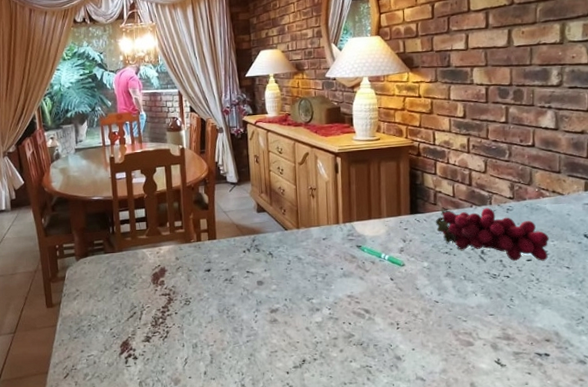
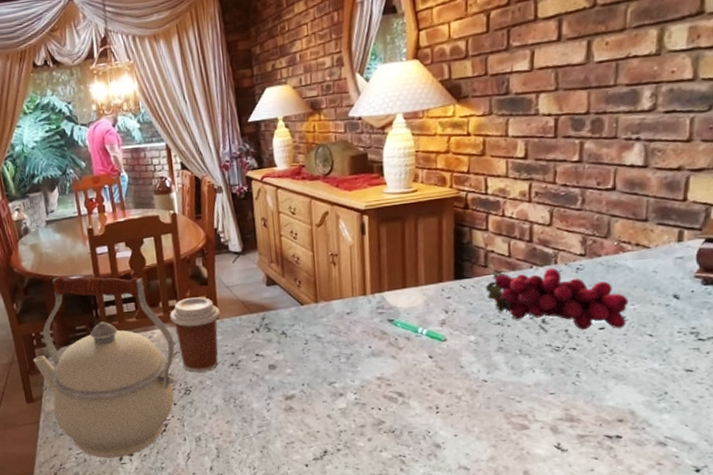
kettle: none [55,196,178,361] -> present [33,276,175,459]
coffee cup: none [175,219,218,286] -> present [170,297,220,373]

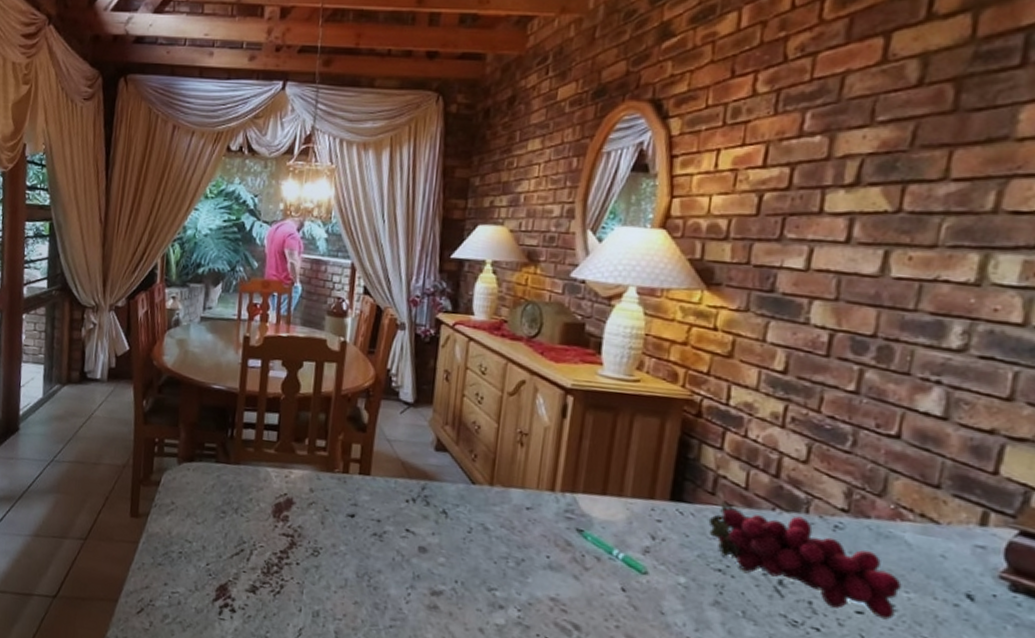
kettle: present [33,276,175,459] -> none [149,381,313,612]
coffee cup: present [170,297,220,373] -> none [314,441,374,535]

